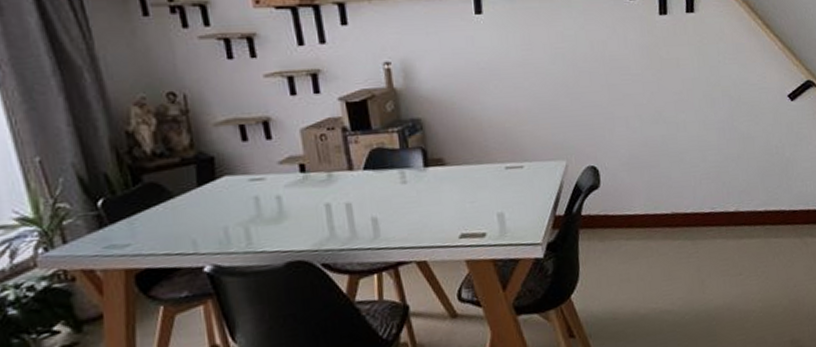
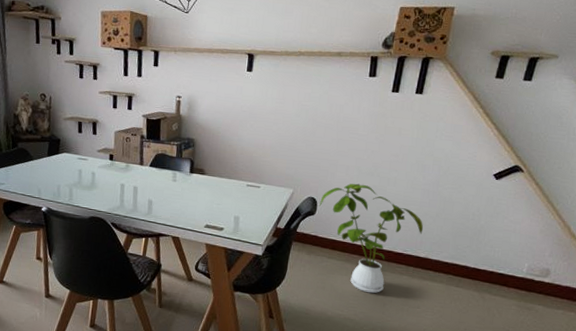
house plant: none [602,136,728,272] -> present [320,183,424,294]

